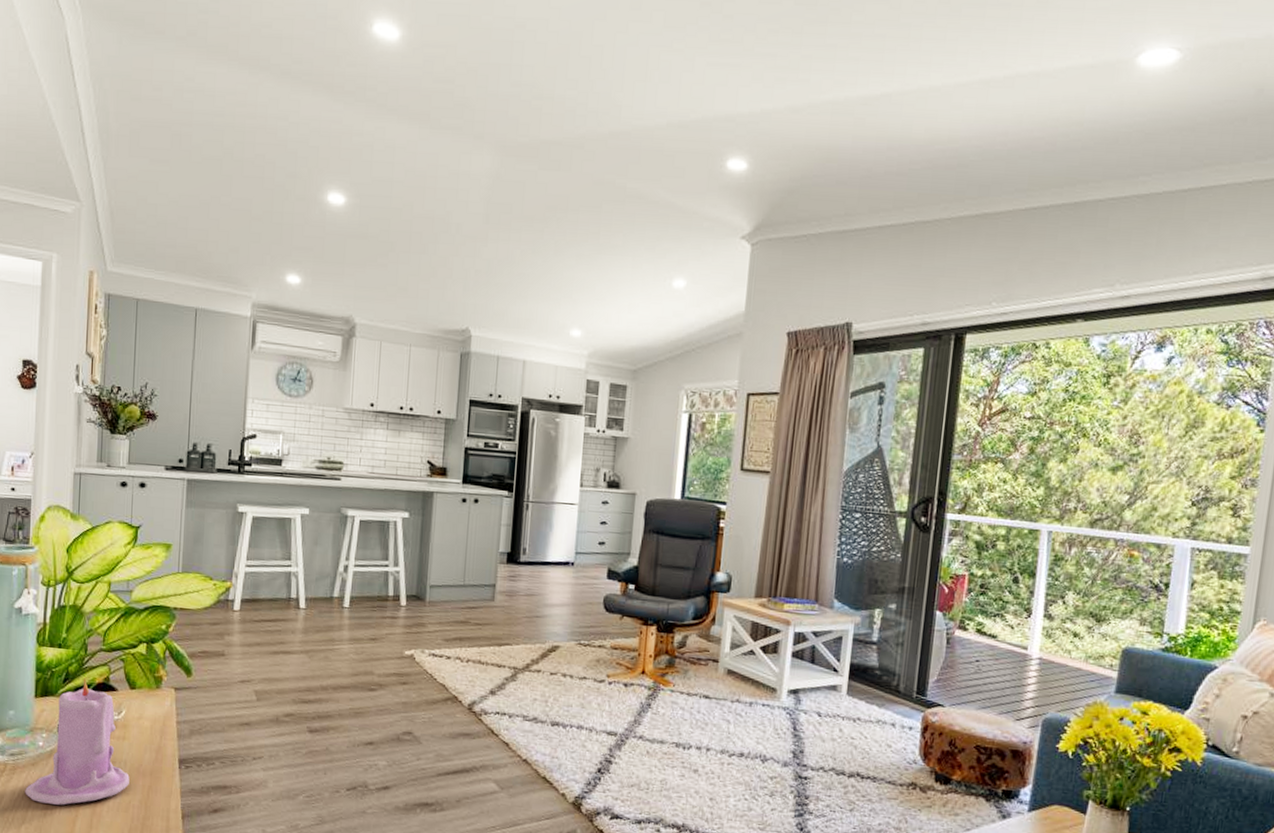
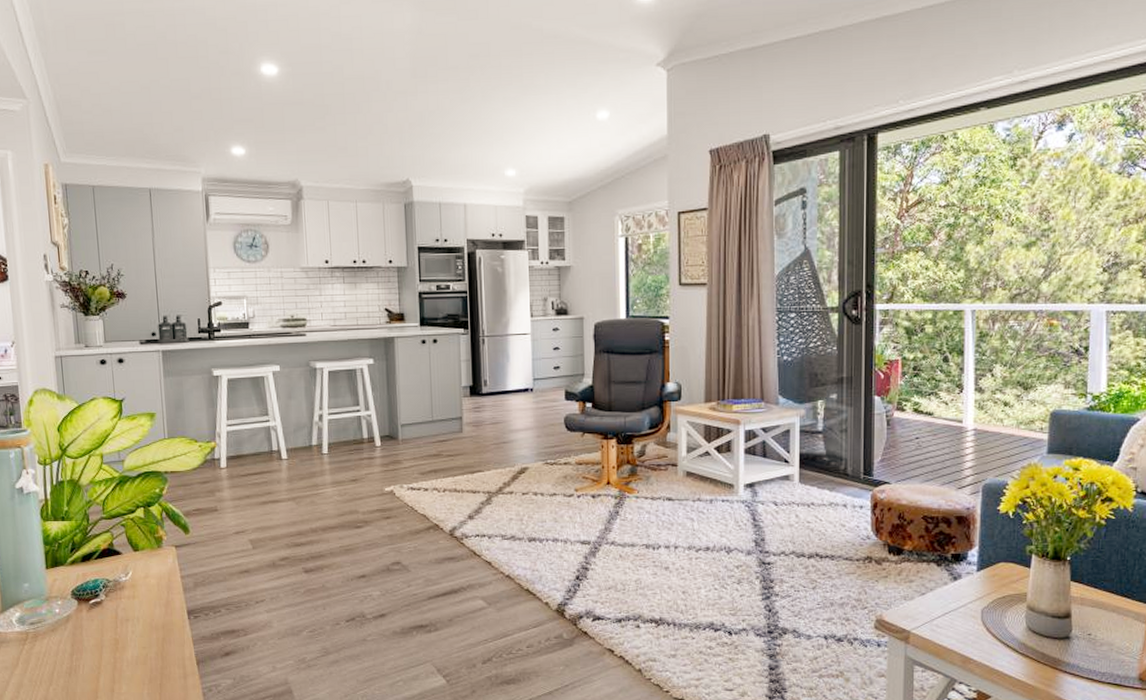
candle: present [25,678,130,806] -> none [48,546,144,665]

